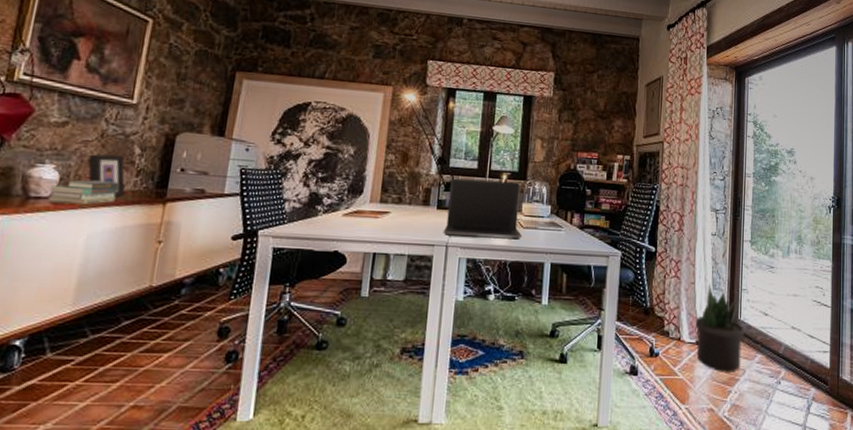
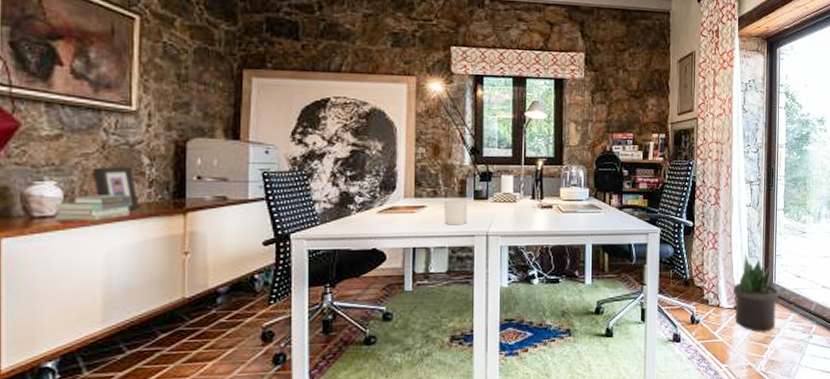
mug: none [406,207,431,234] -> present [444,200,468,226]
laptop computer: present [444,178,522,240] -> none [483,168,562,225]

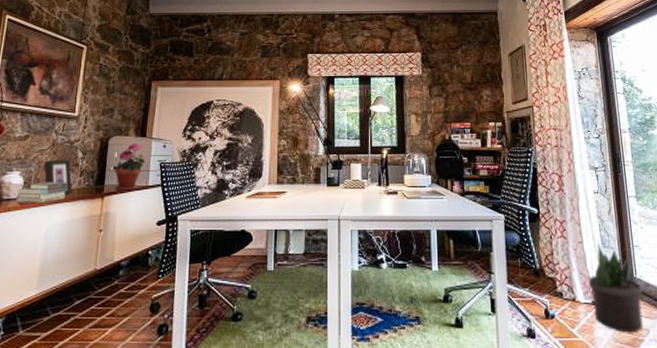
potted plant: none [198,147,242,205] -> present [114,143,146,191]
mug: present [444,200,468,226] -> none [301,186,322,210]

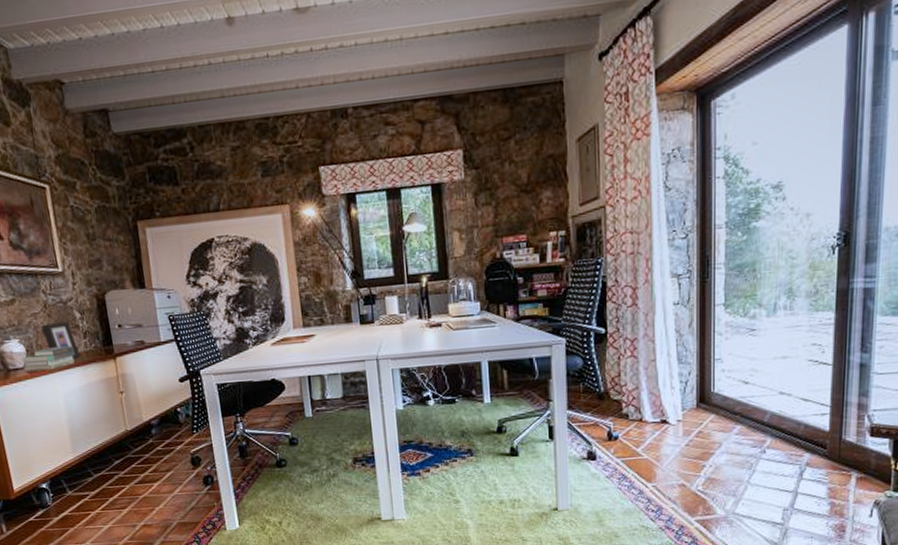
potted plant: present [114,143,146,191] -> none [119,296,152,350]
planter: present [588,243,644,331] -> none [658,359,719,447]

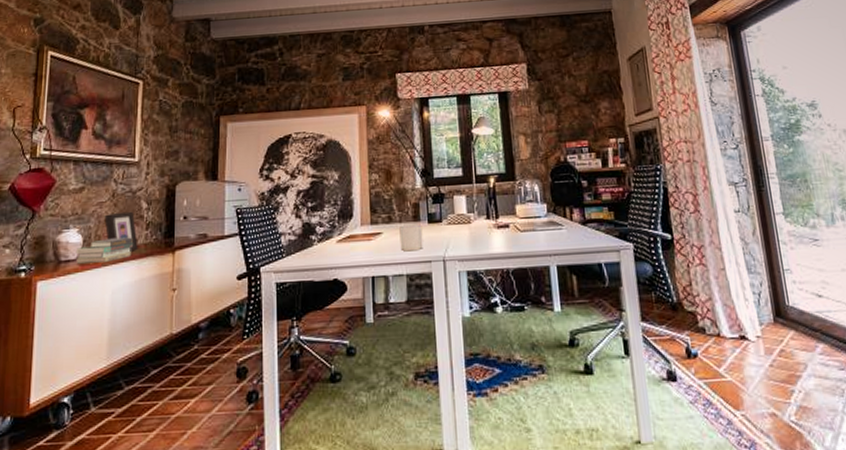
mug: none [332,325,356,352] -> present [399,224,423,252]

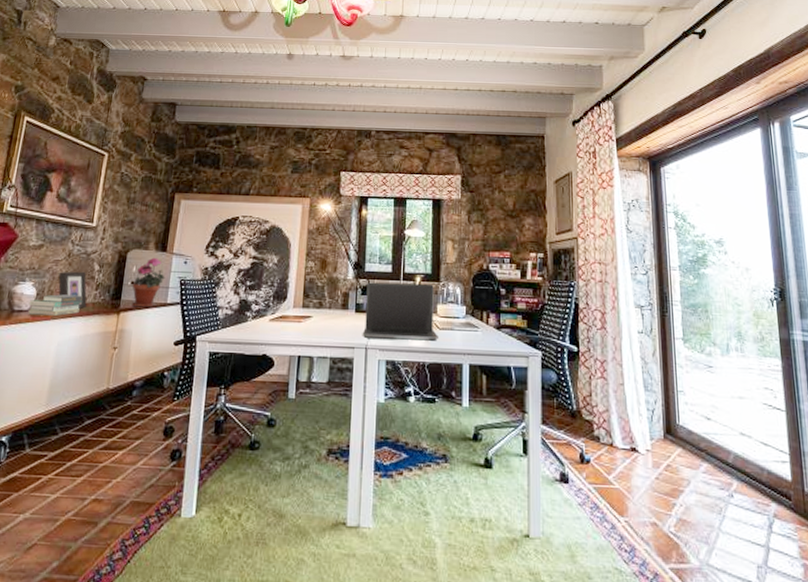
potted plant: none [185,187,219,243] -> present [132,257,165,308]
mug: present [399,224,423,252] -> none [327,311,350,337]
laptop computer: none [437,185,521,249] -> present [363,282,438,341]

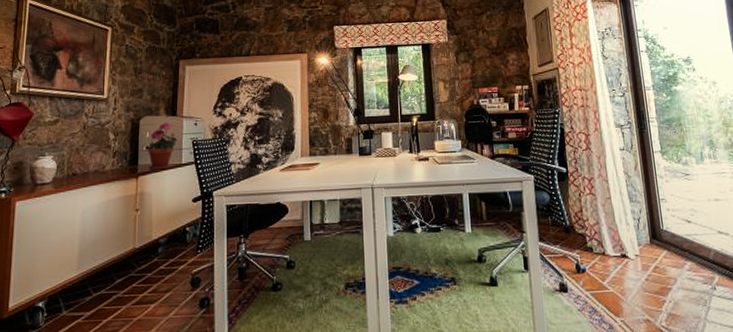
books: present [28,294,83,317] -> none [51,164,102,187]
picture frame: present [58,271,87,309] -> none [76,141,106,177]
laptop computer: present [363,282,438,341] -> none [368,124,438,178]

